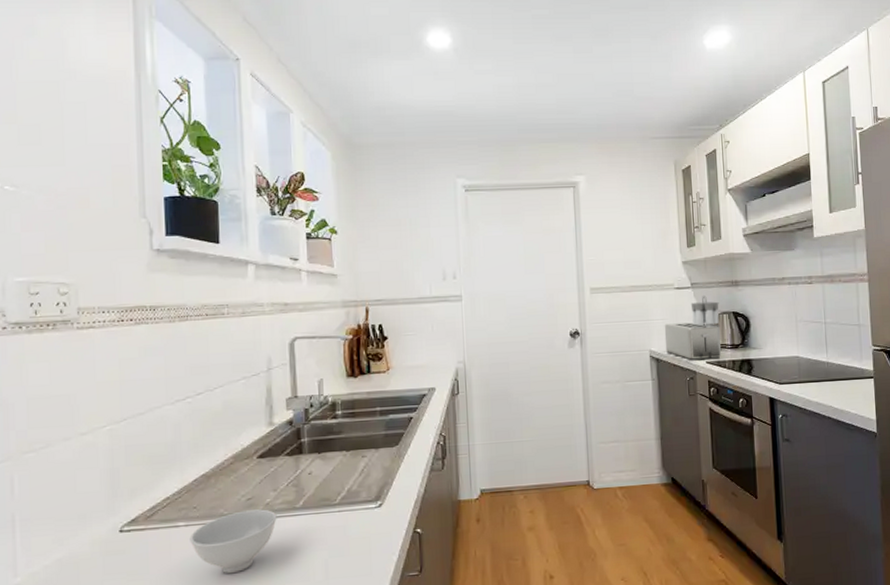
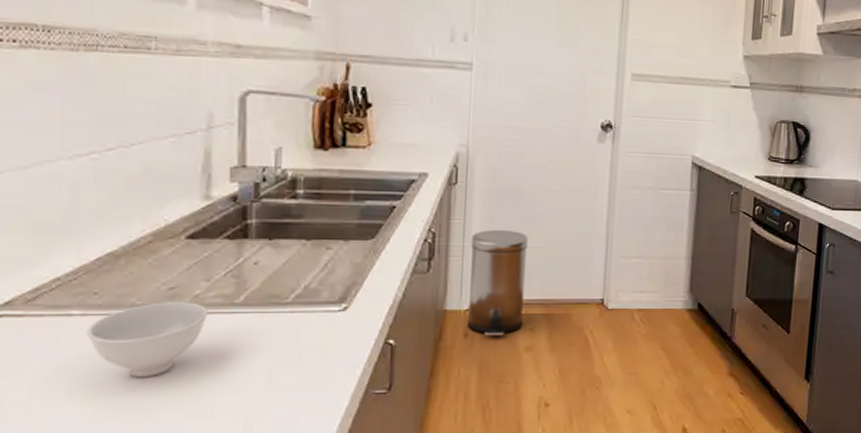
pedal bin: none [474,428,523,520] -> present [467,229,528,336]
toaster: present [664,322,721,361] -> none [710,127,776,174]
spice rack: present [690,295,722,350] -> none [746,98,779,165]

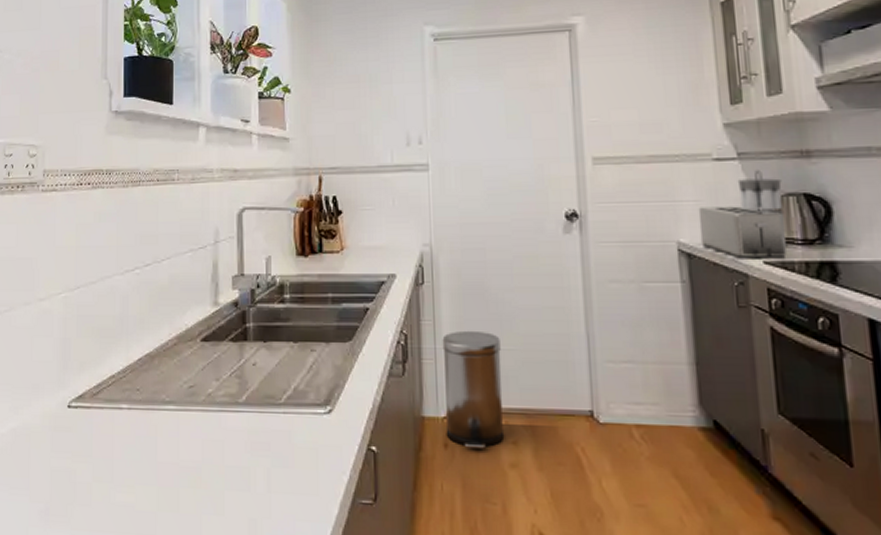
bowl: present [87,302,208,378] -> none [132,399,219,470]
toaster: none [710,127,776,174] -> present [698,206,787,259]
spice rack: none [746,98,779,165] -> present [737,169,788,247]

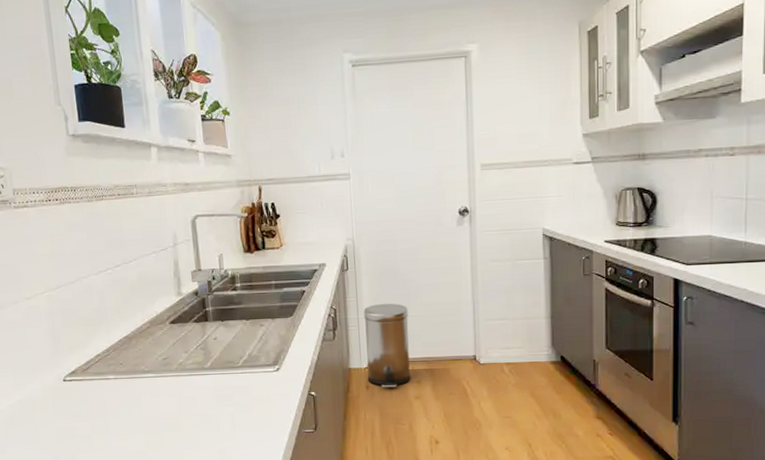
toaster: present [698,206,787,259] -> none [559,199,623,240]
spice rack: present [737,169,788,247] -> none [590,169,623,229]

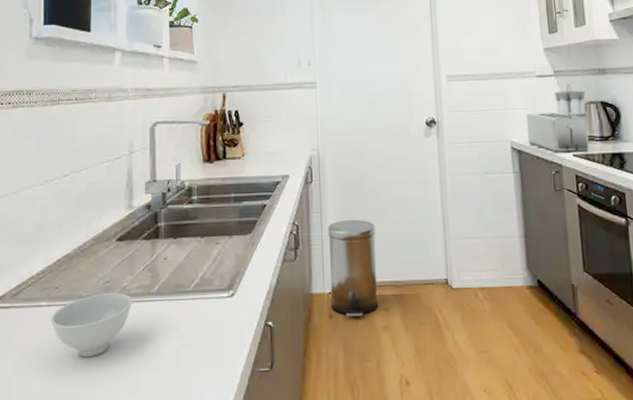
bowl: none [119,368,189,421] -> present [50,293,133,358]
toaster: none [559,199,623,240] -> present [525,112,589,153]
spice rack: none [590,169,623,229] -> present [554,83,590,143]

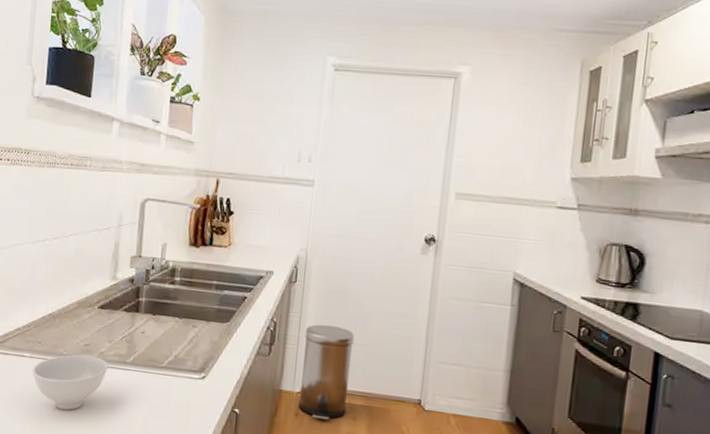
toaster: present [525,112,589,153] -> none [533,246,606,297]
spice rack: present [554,83,590,143] -> none [572,219,609,287]

